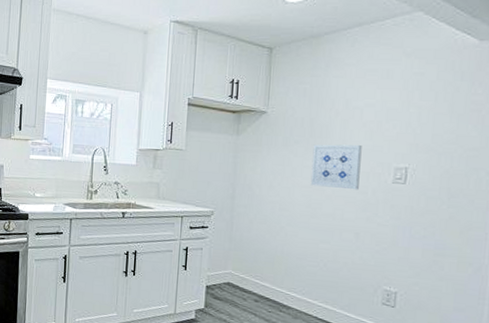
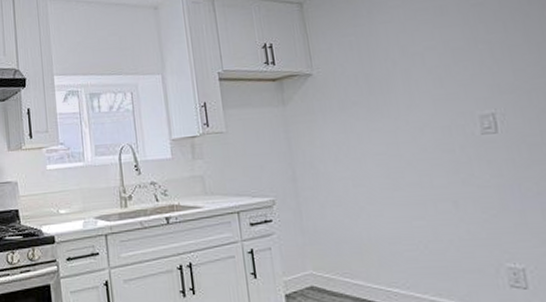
wall art: present [310,144,362,190] -> none [375,95,443,152]

